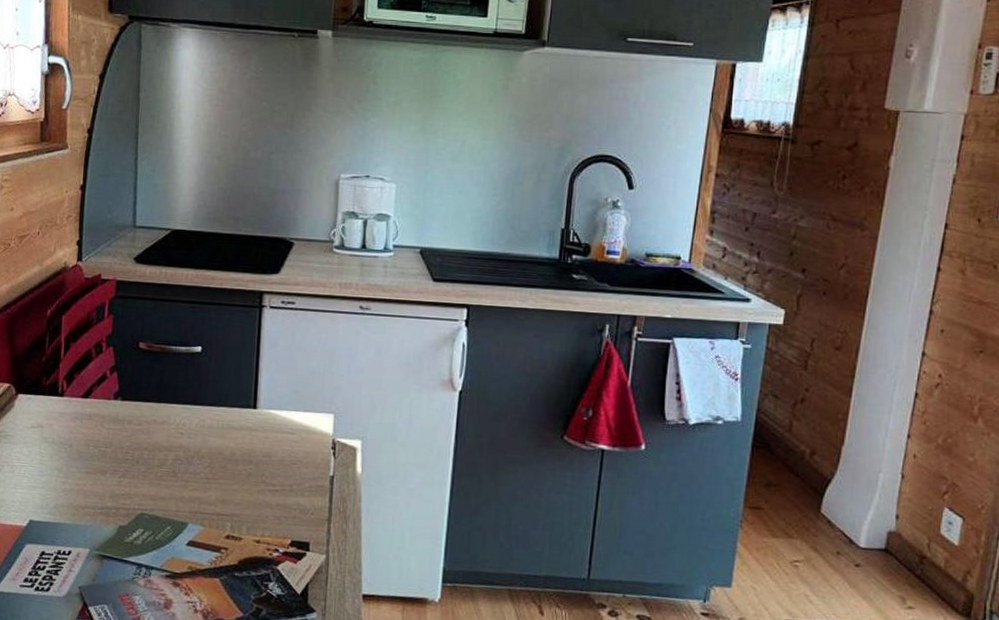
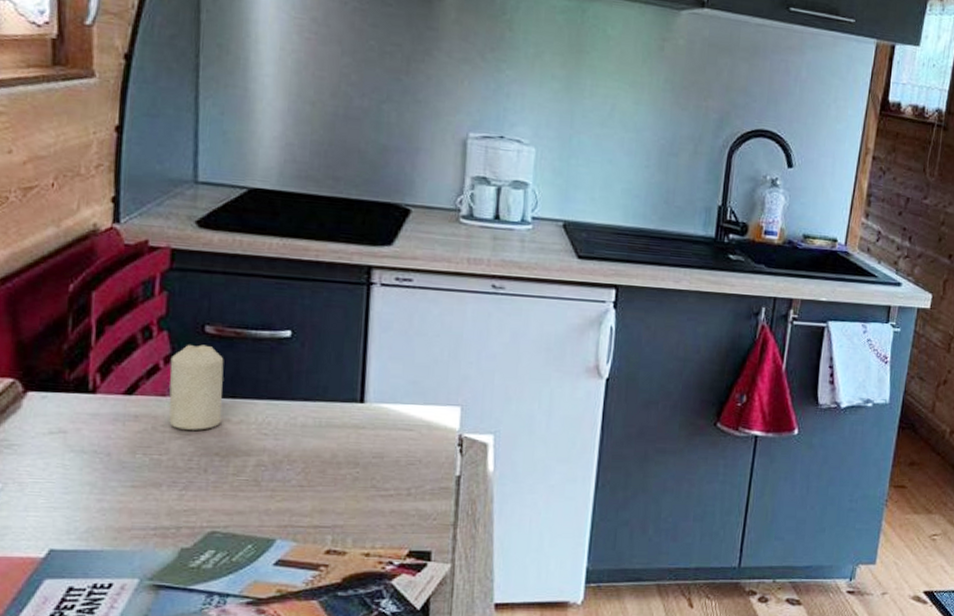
candle: none [112,358,152,429] -> present [168,344,224,430]

